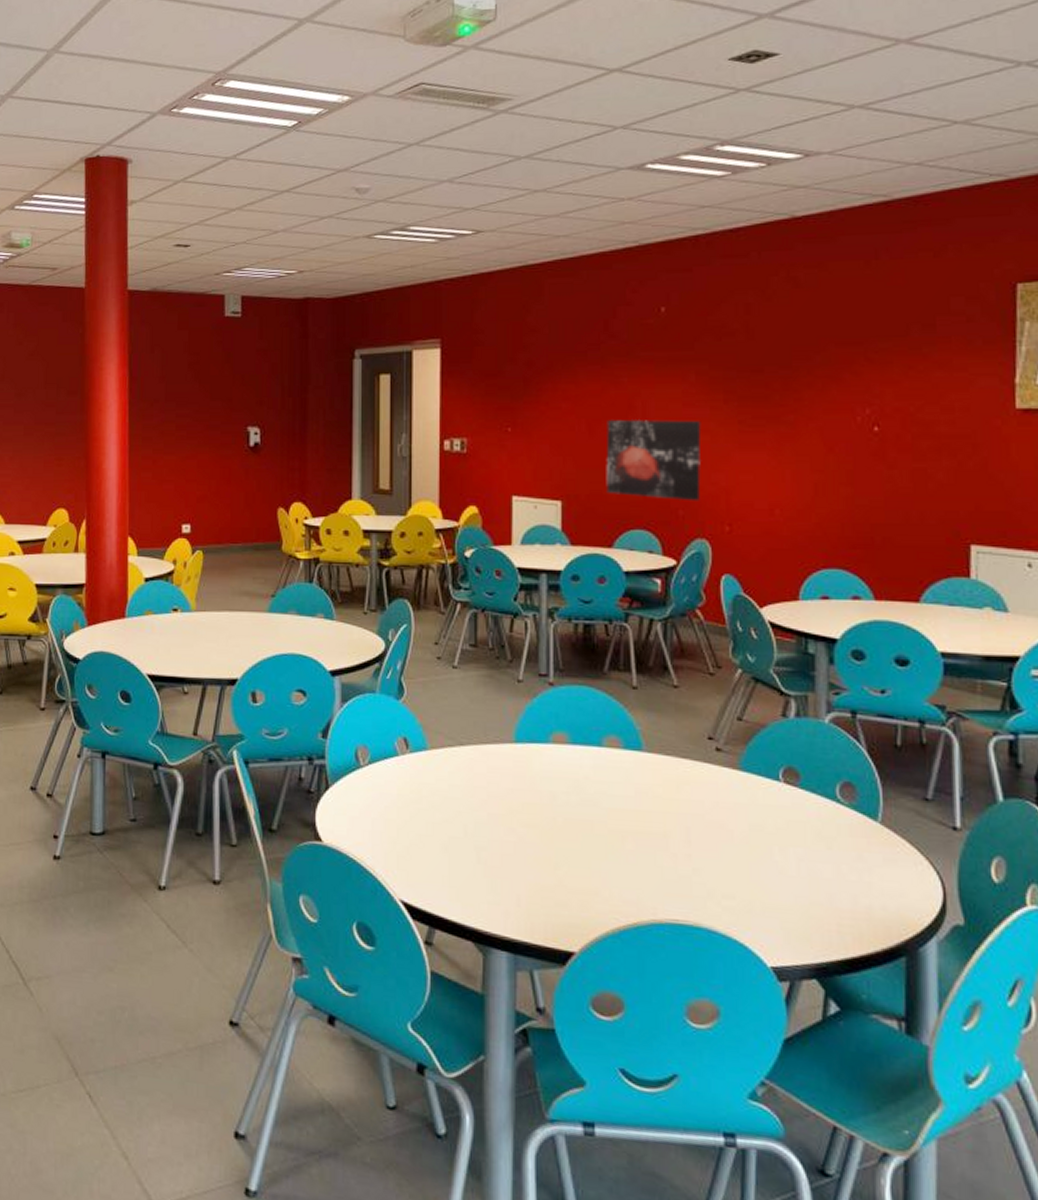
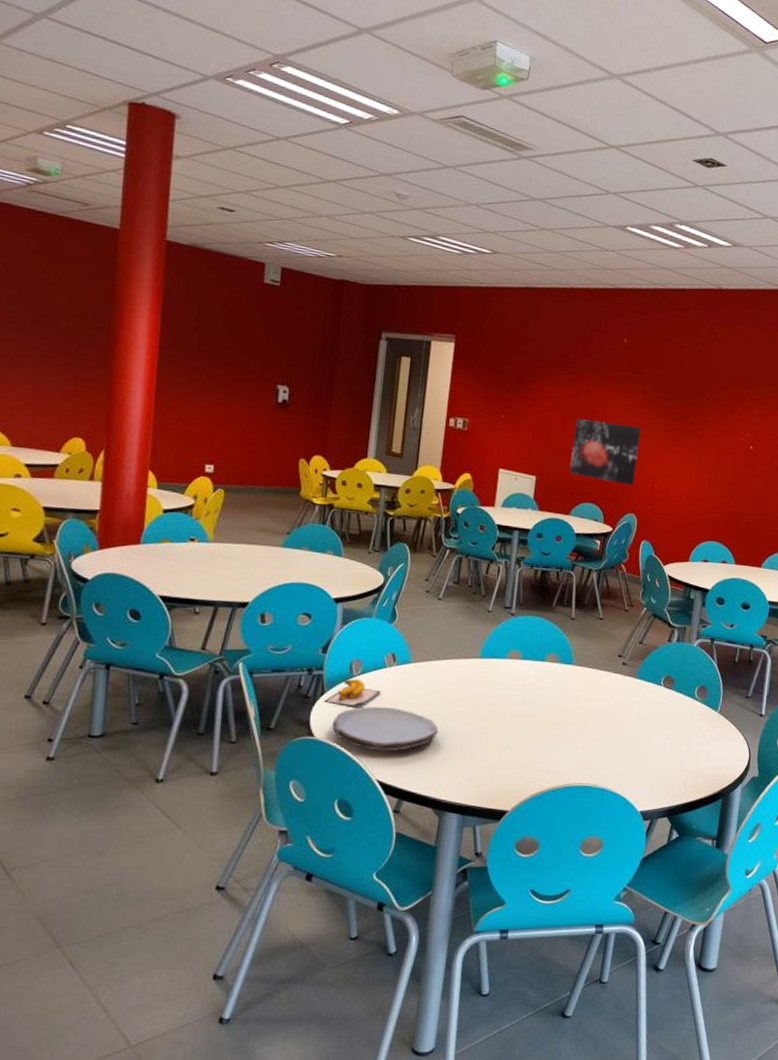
banana: none [330,770,395,806] -> present [324,679,381,708]
plate: none [342,804,471,864] -> present [332,706,439,752]

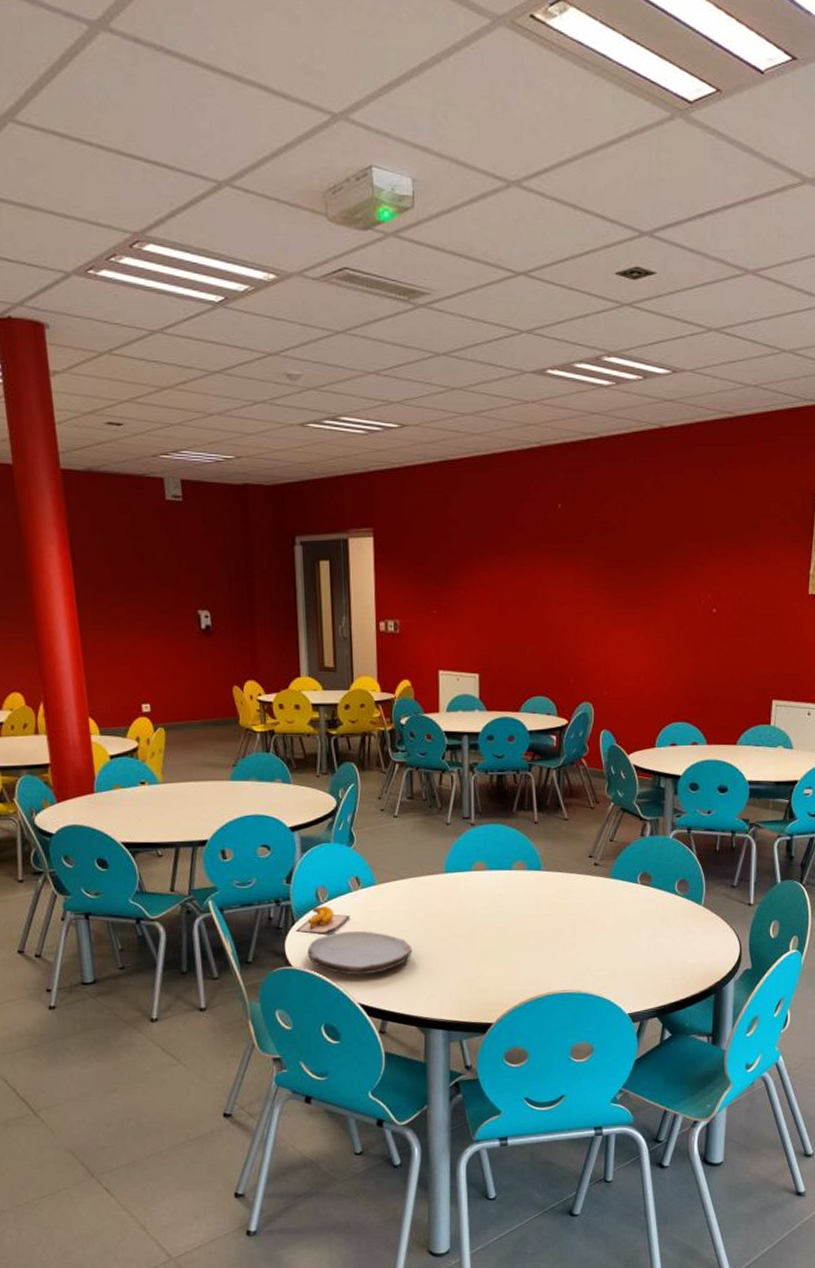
wall art: present [569,418,642,486] -> none [514,602,588,672]

